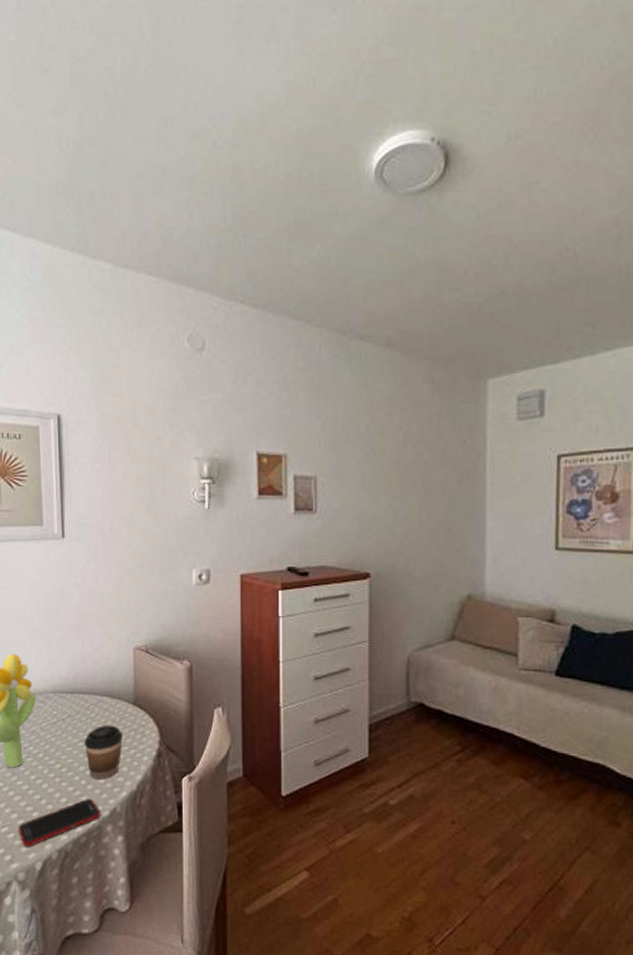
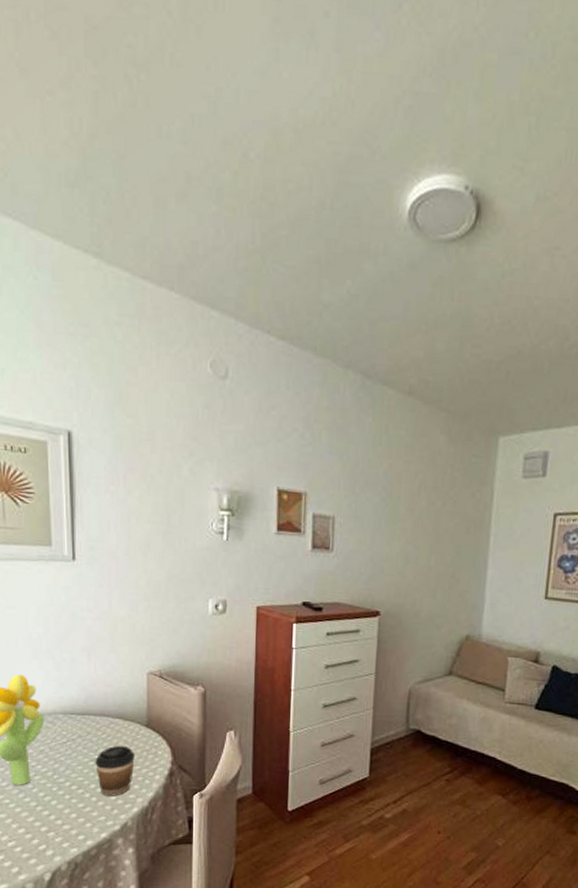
cell phone: present [18,798,101,847] -> none [26,813,112,860]

